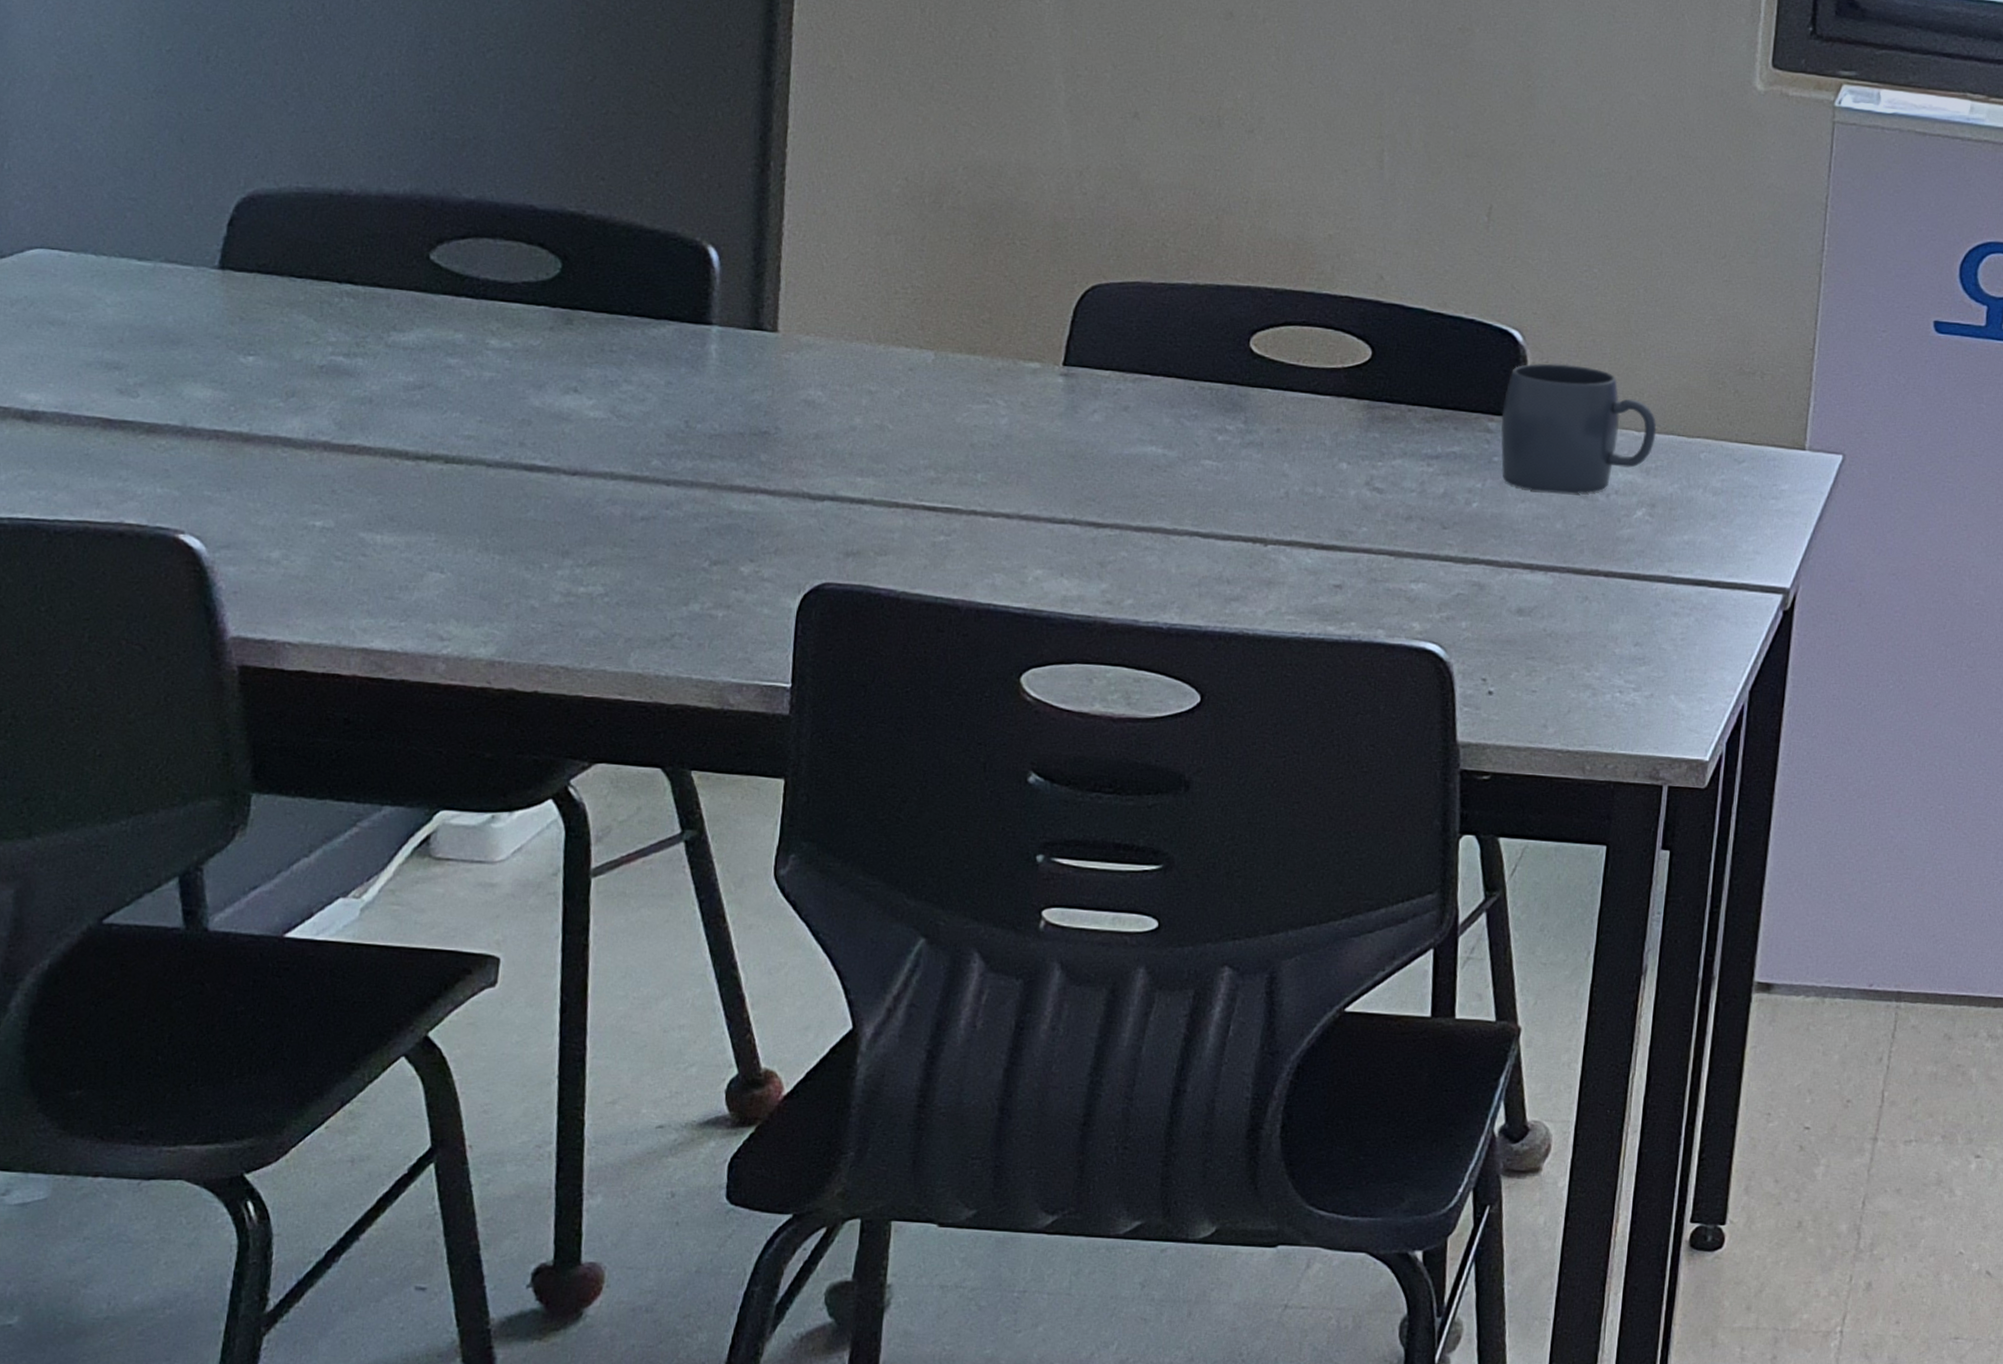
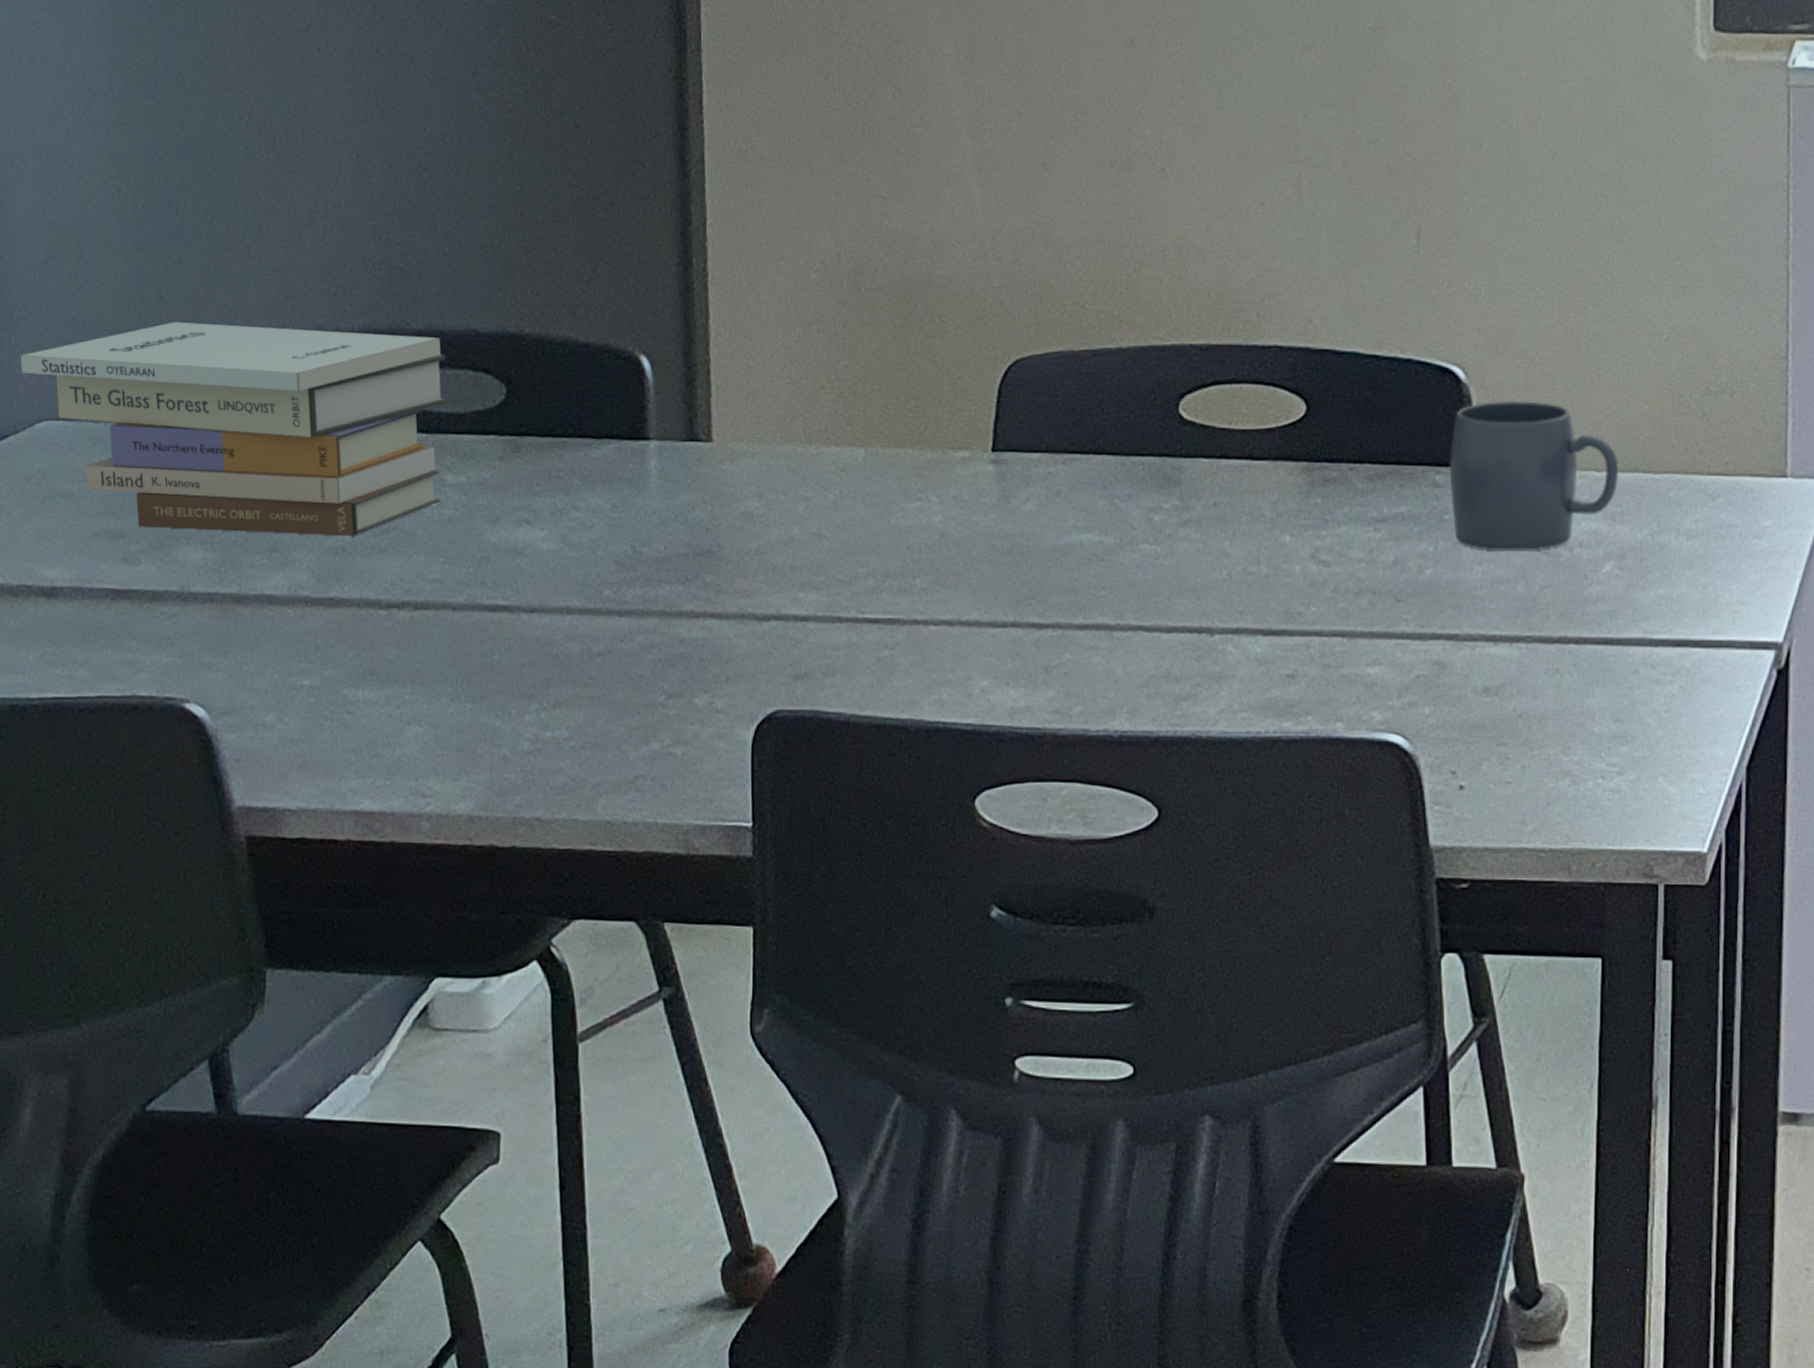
books: none [12,166,498,389] -> present [20,321,448,537]

